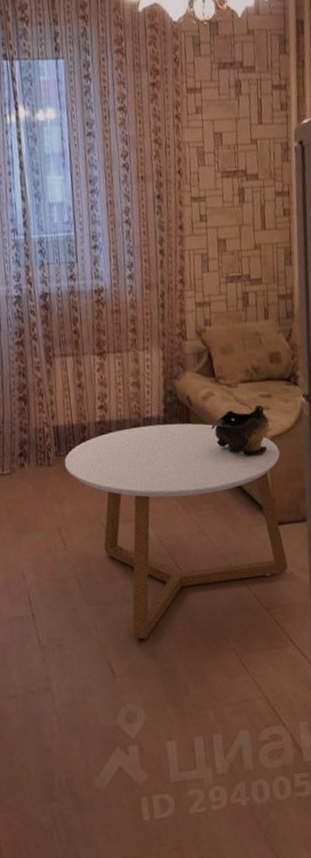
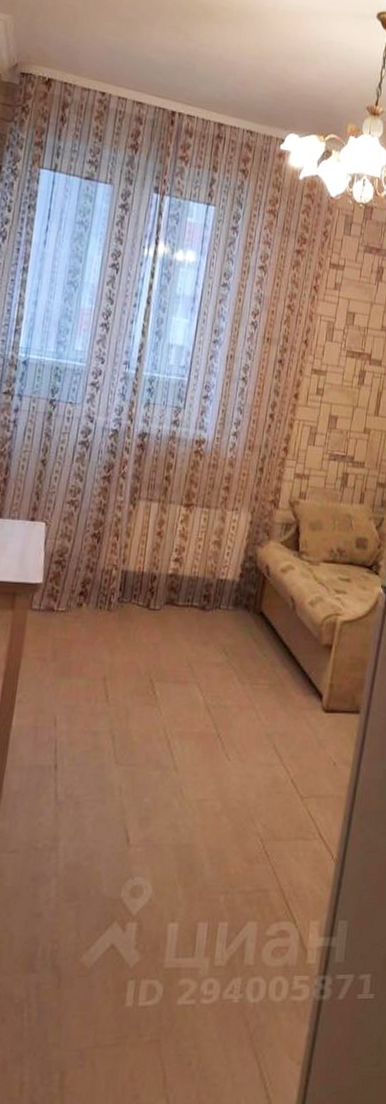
coffee table: present [64,423,288,640] -> none [125,586,347,810]
decorative bowl: present [211,404,269,456] -> none [283,587,343,638]

